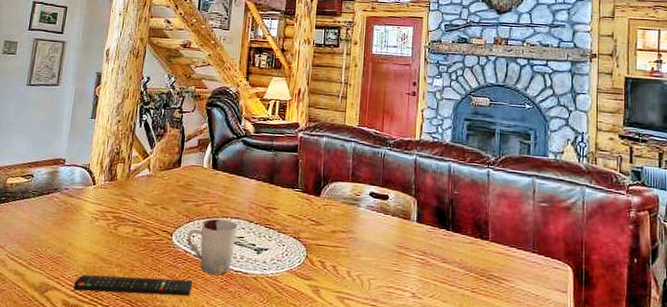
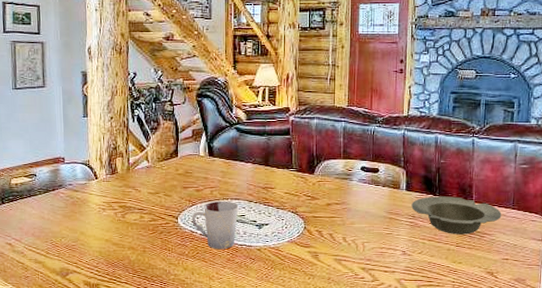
remote control: present [73,274,192,296] -> none [92,256,201,272]
bowl: none [422,231,521,279] -> present [411,196,502,235]

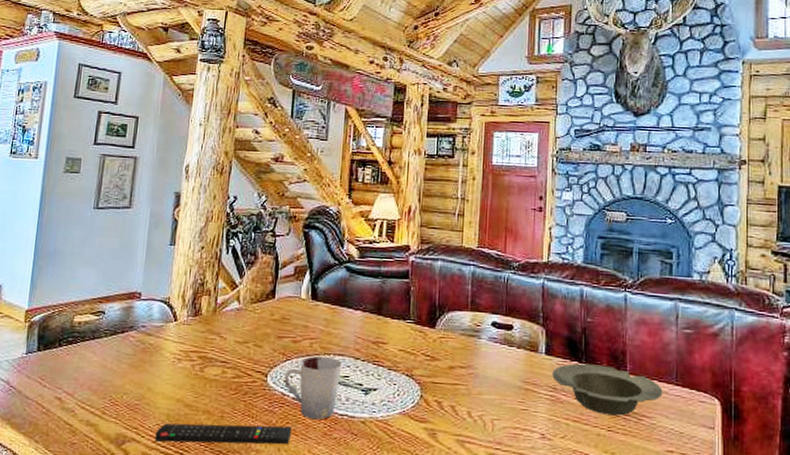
remote control: none [92,256,201,272] -> present [155,423,291,445]

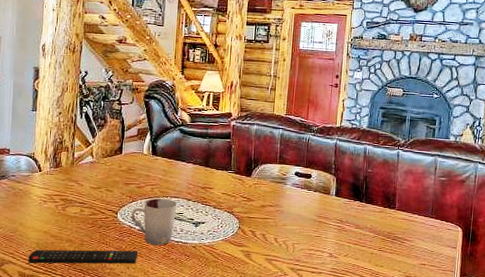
bowl: present [552,363,663,416] -> none [340,202,421,240]

